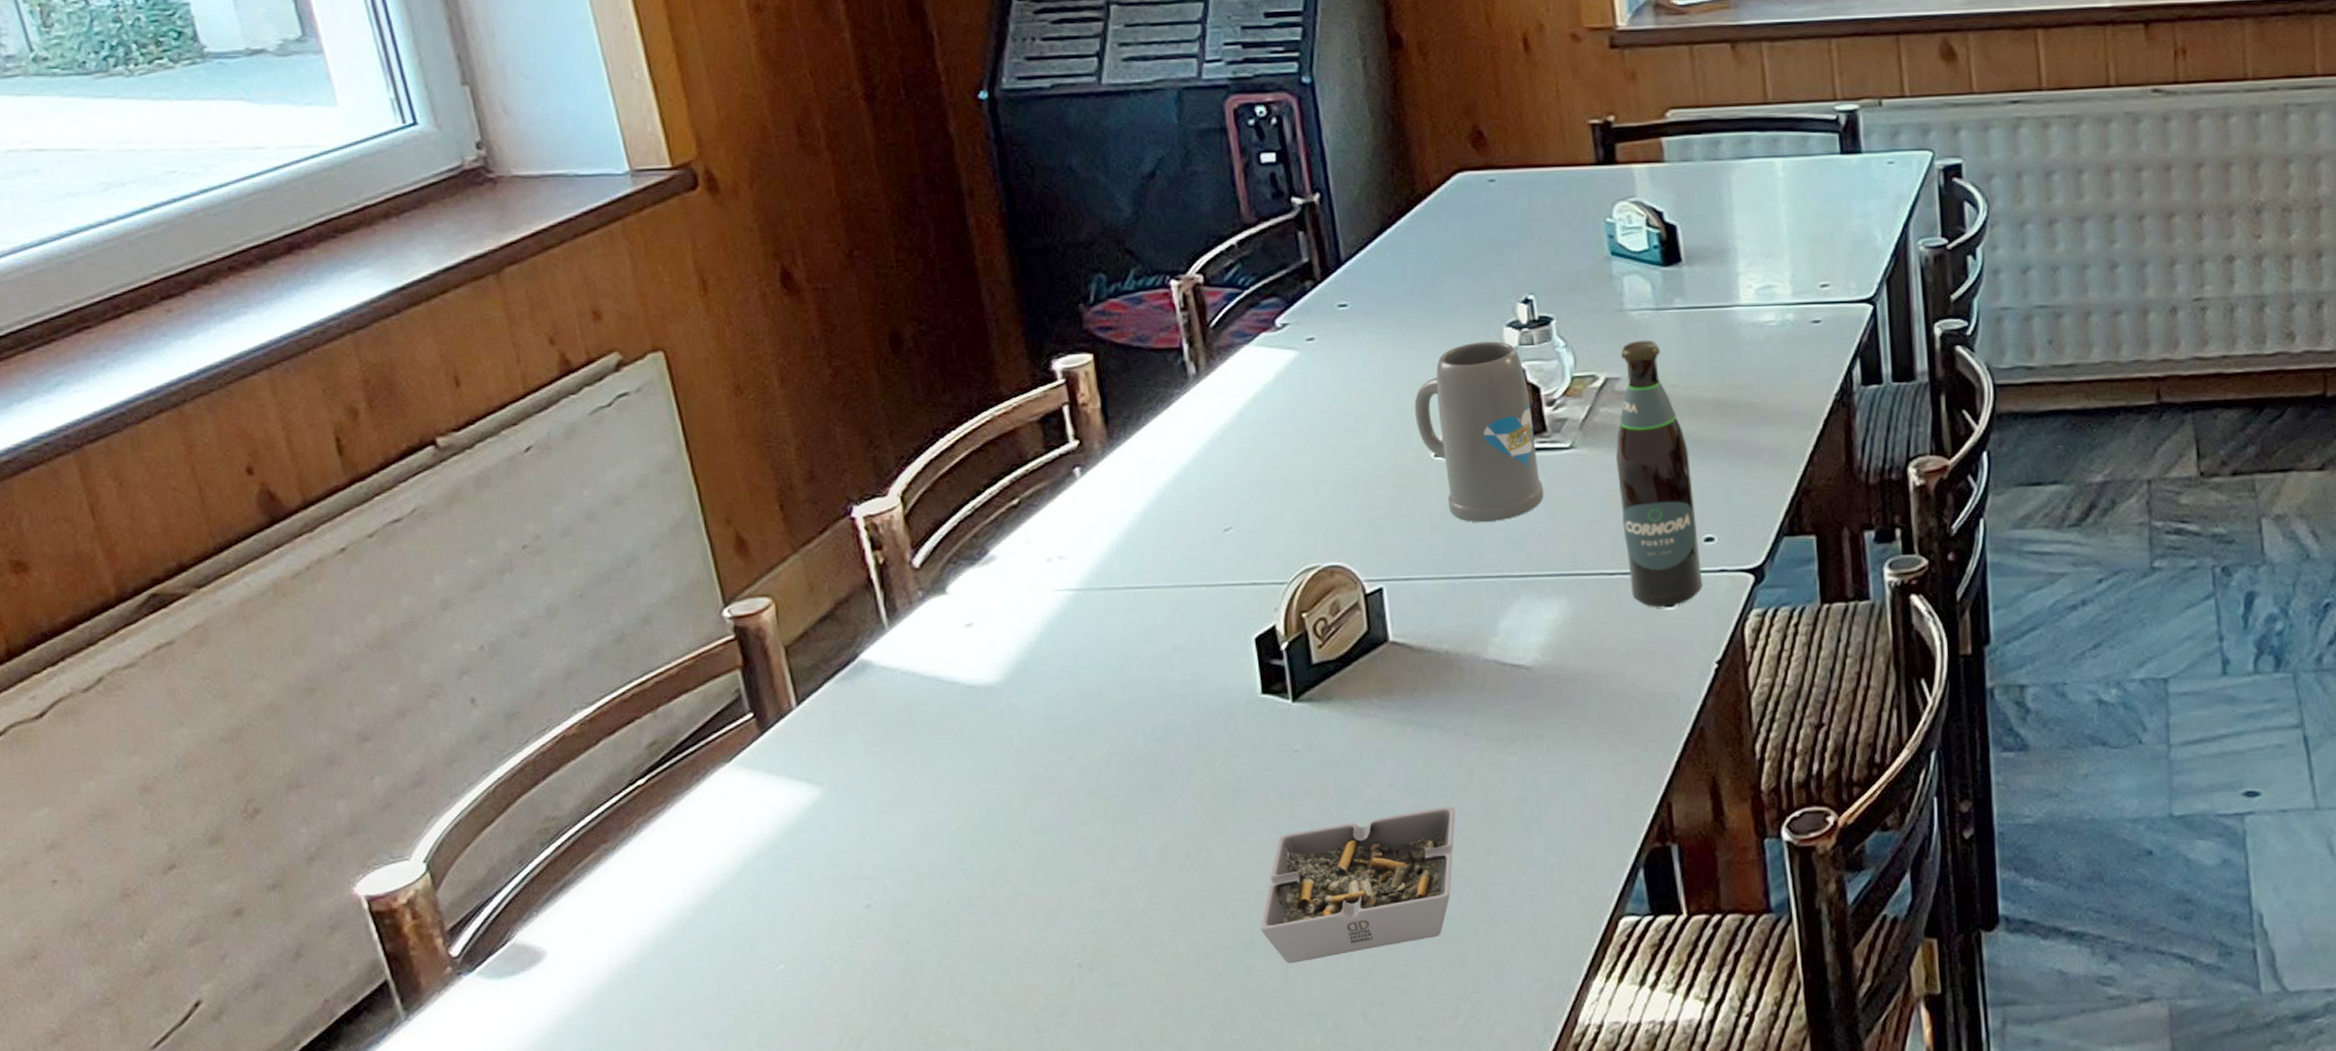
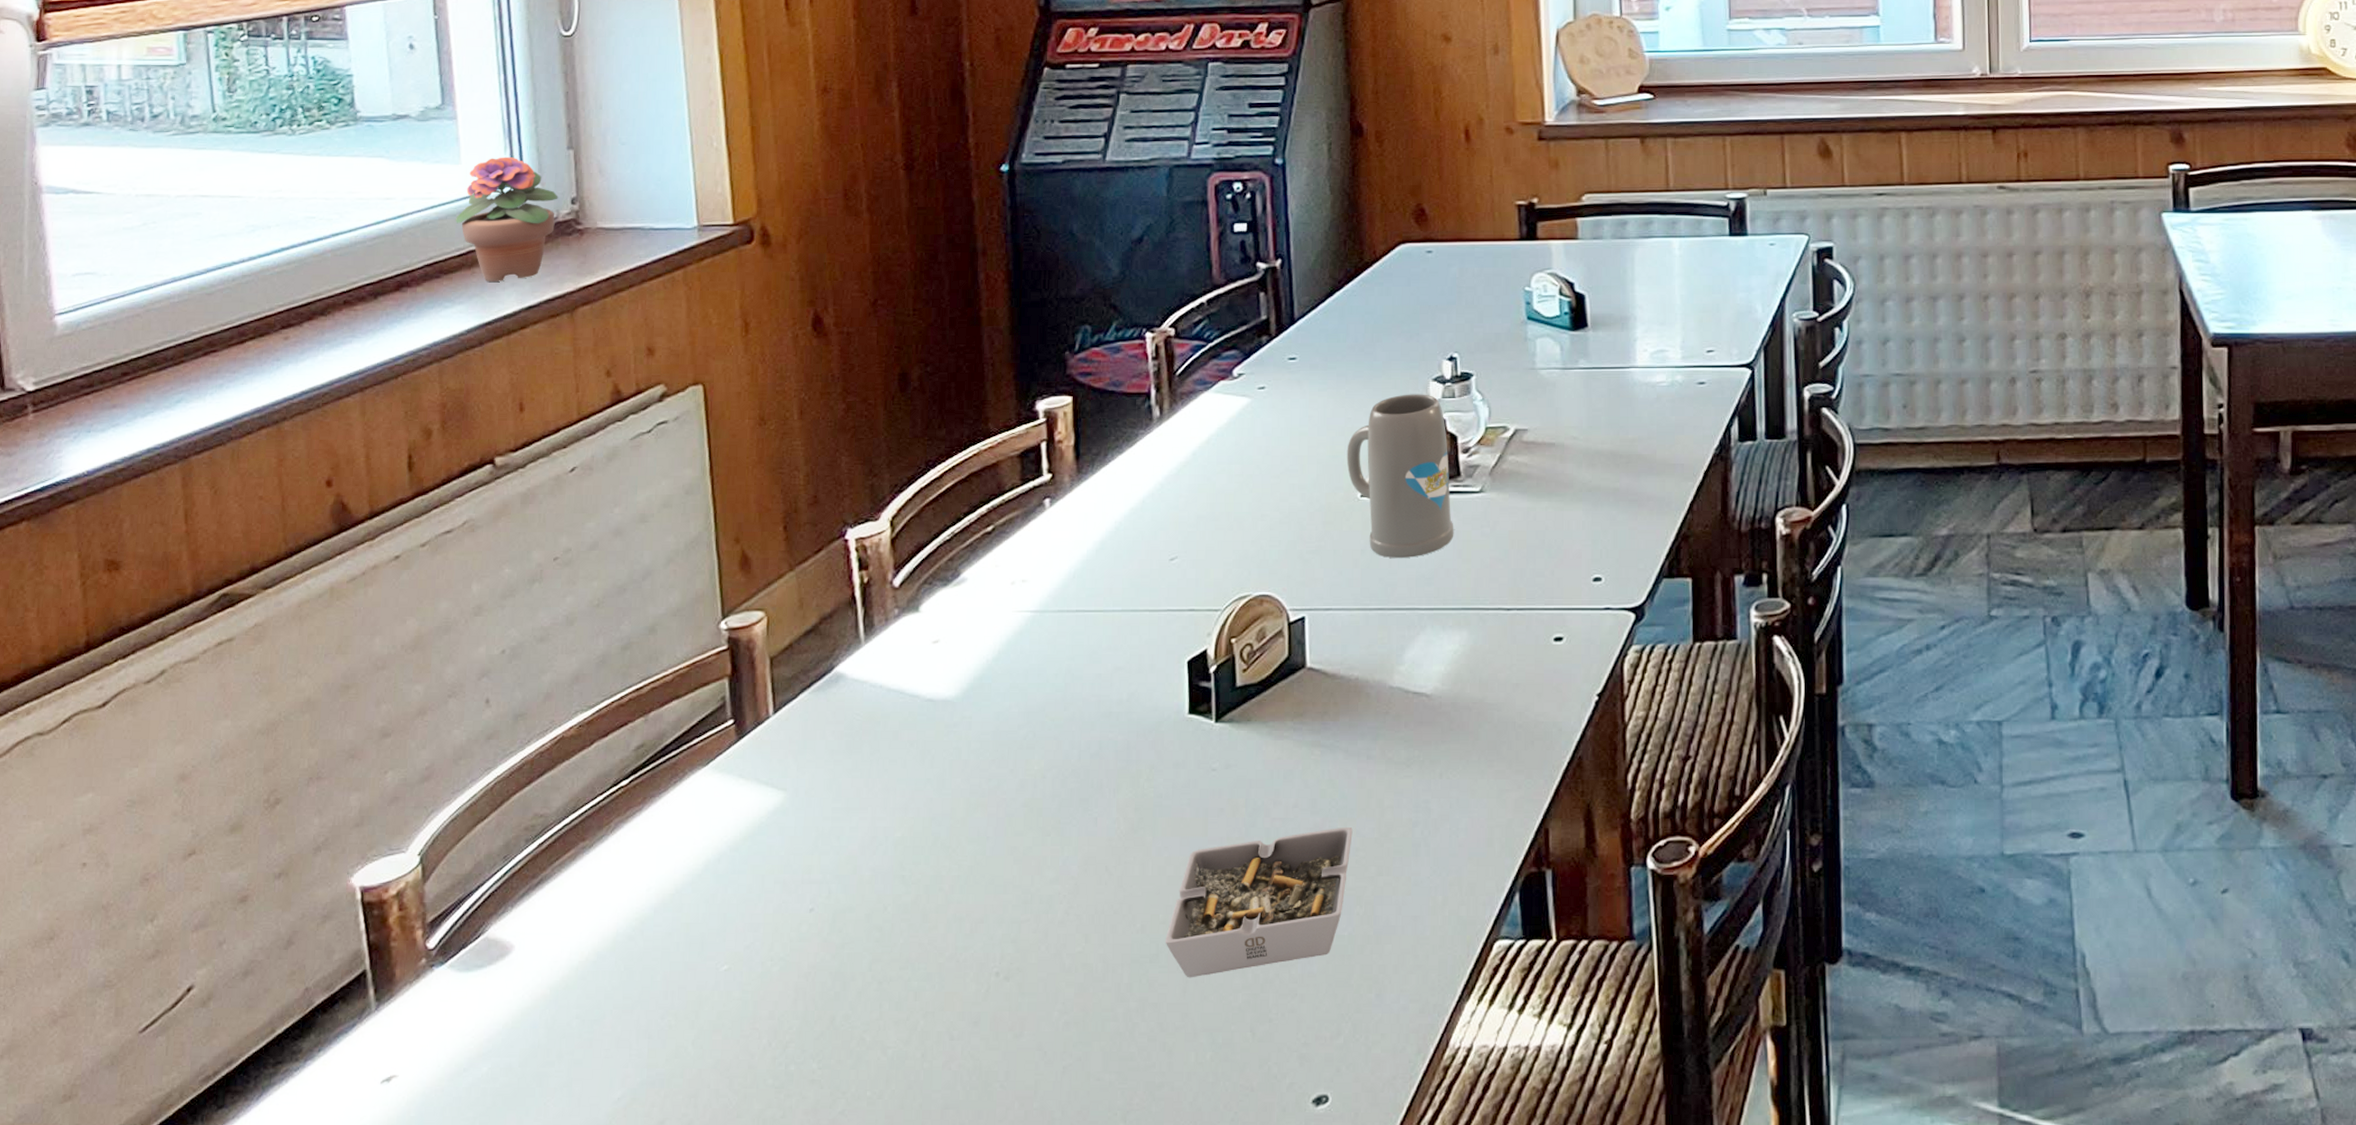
potted flower: none [342,95,462,241] -> present [455,156,559,282]
bottle: present [1615,340,1703,607] -> none [1519,396,1590,641]

